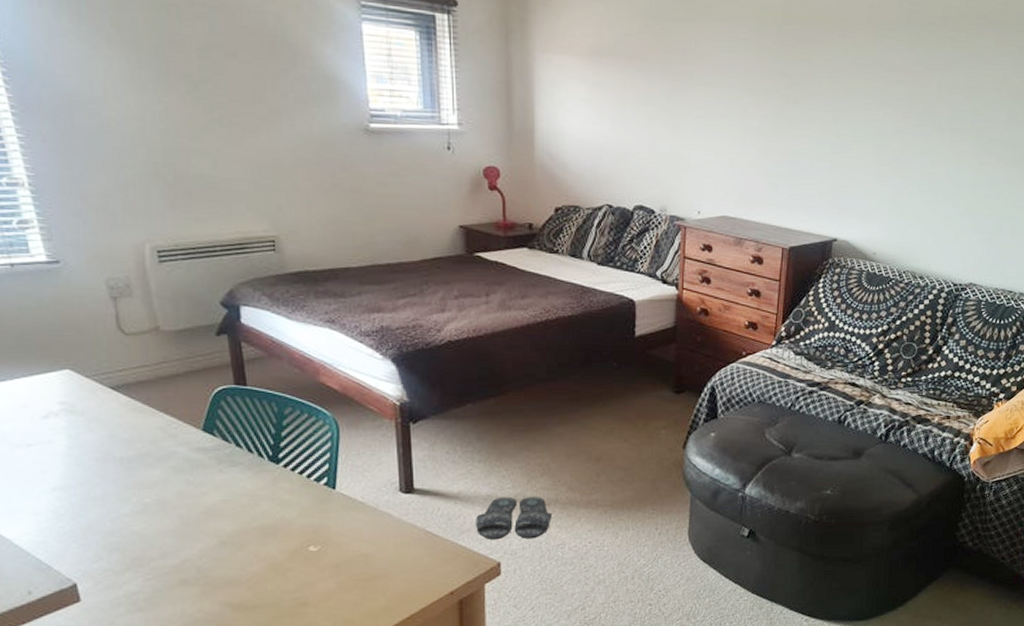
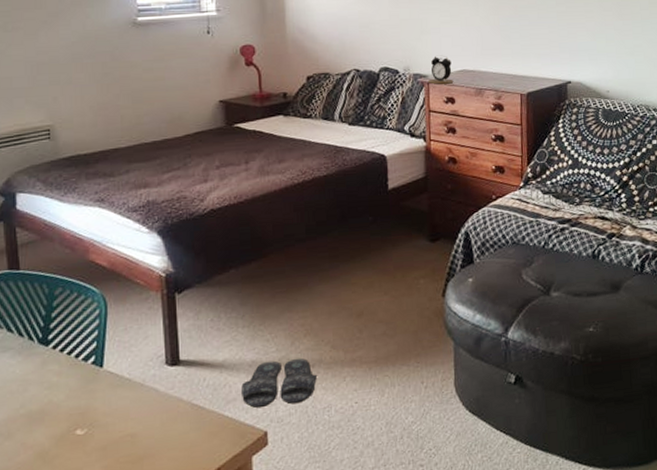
alarm clock: none [684,197,713,230] -> present [427,55,454,85]

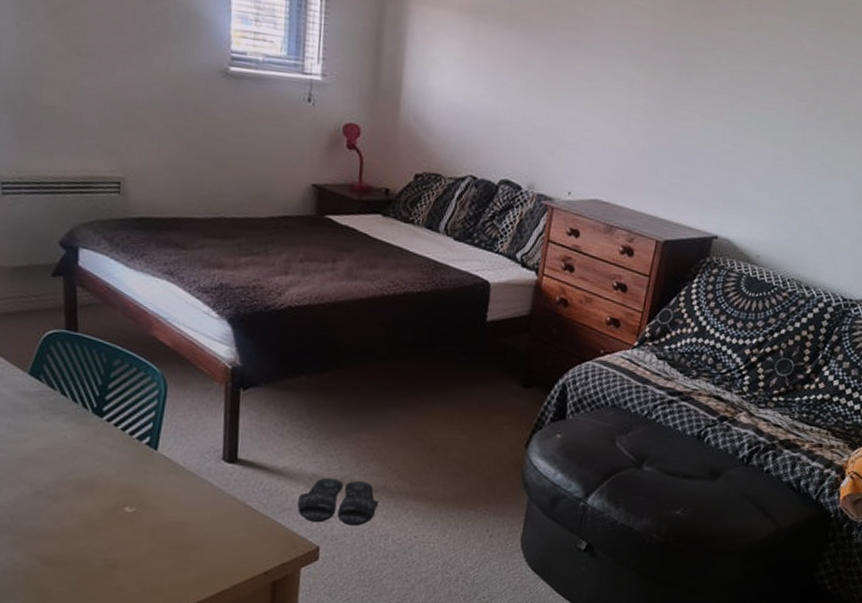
alarm clock: present [427,55,454,85] -> none [552,176,584,213]

